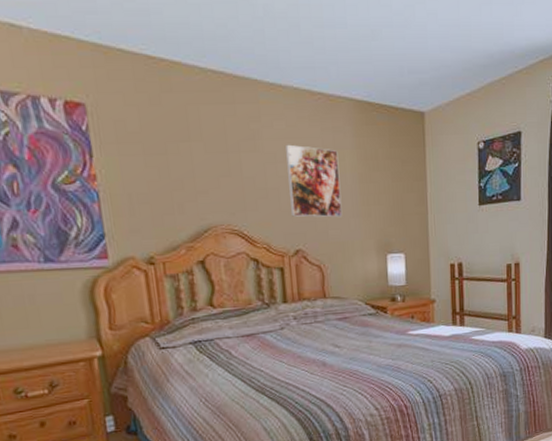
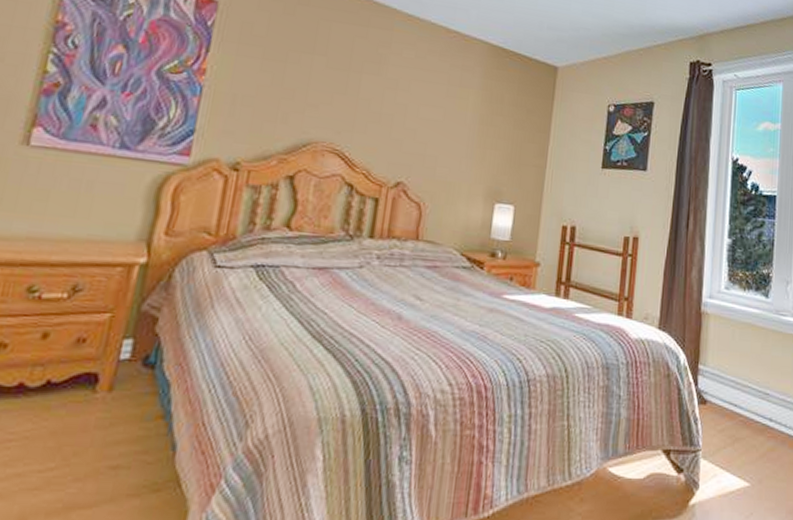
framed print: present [286,144,343,218] -> none [401,74,463,156]

